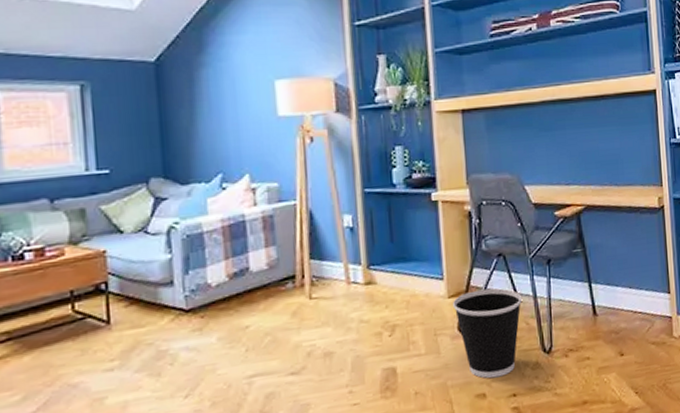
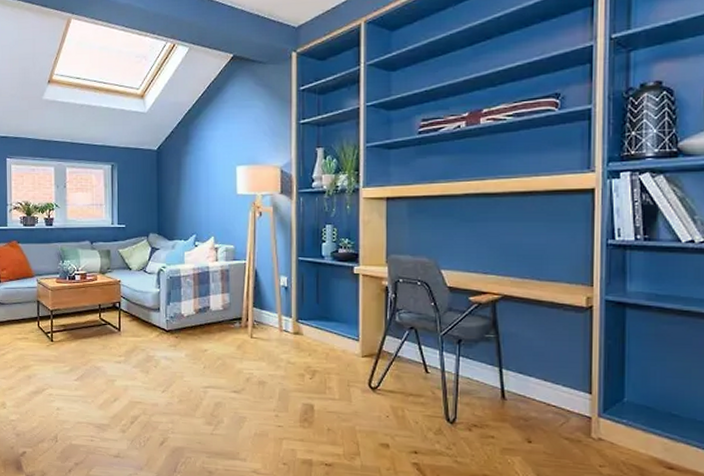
wastebasket: present [453,288,523,379] -> none [366,355,431,434]

